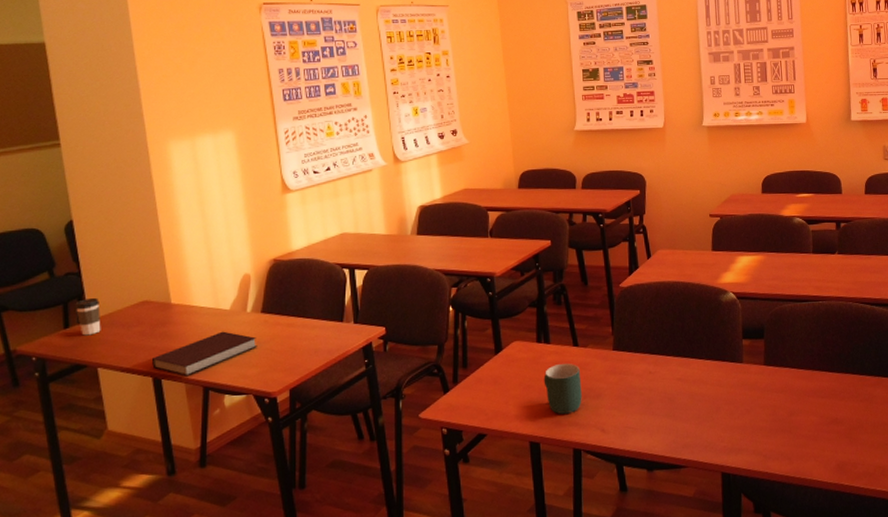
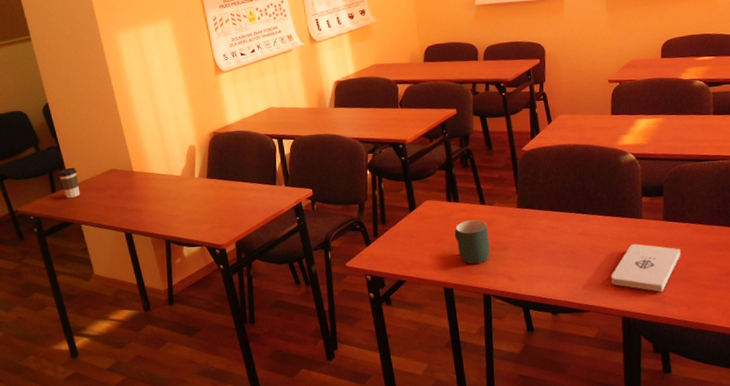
notebook: present [151,331,257,377] -> none [122,194,206,232]
notepad: none [710,390,782,444] -> present [611,243,681,292]

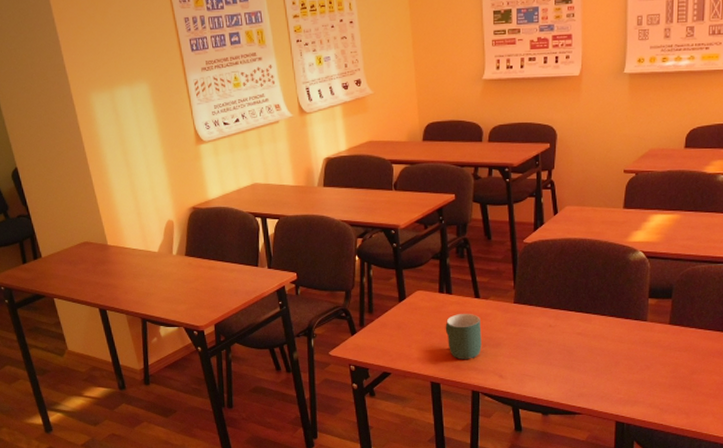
coffee cup: present [58,167,80,199] -> none [29,237,53,270]
notepad: present [611,243,681,292] -> none [608,347,685,398]

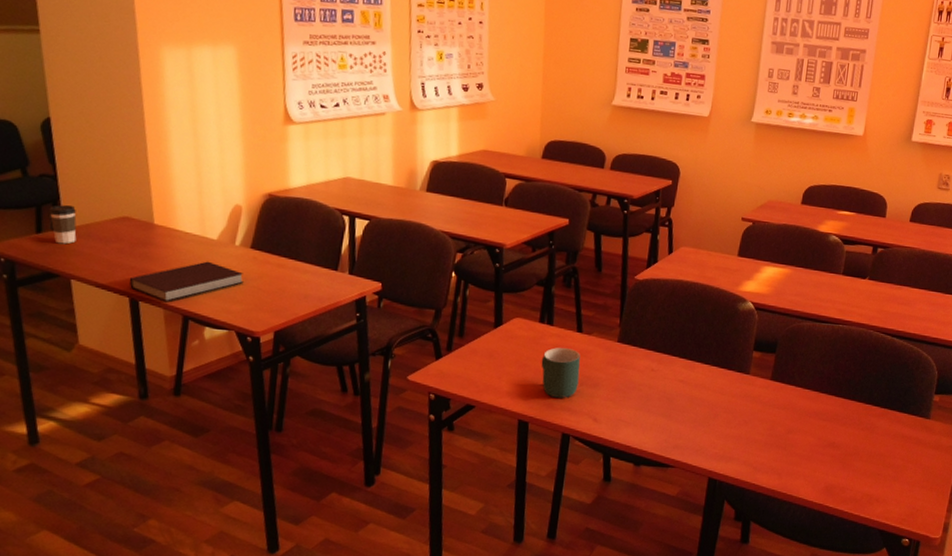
coffee cup: none [29,237,53,270] -> present [49,205,77,244]
notebook: none [96,271,184,309] -> present [129,261,244,302]

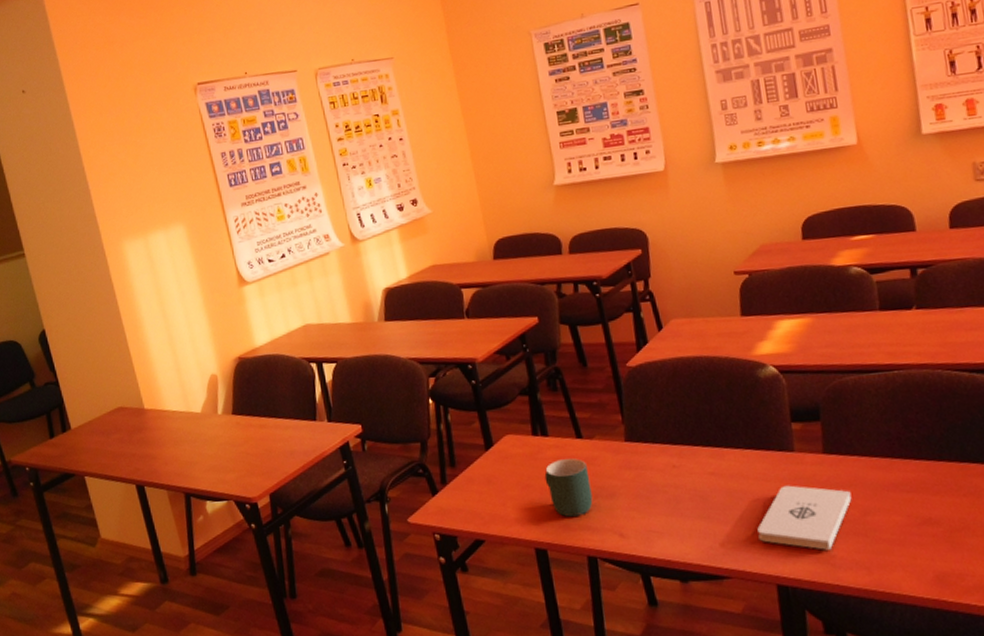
coffee cup: present [49,205,77,244] -> none [57,406,83,445]
notebook: present [129,261,244,302] -> none [132,435,232,483]
notepad: none [704,400,783,456] -> present [757,485,852,550]

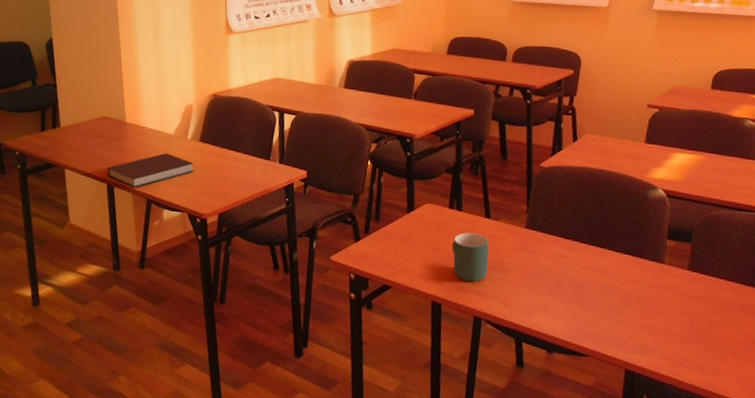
notebook: none [132,435,232,483] -> present [107,153,194,188]
notepad: present [757,485,852,550] -> none [619,290,703,349]

